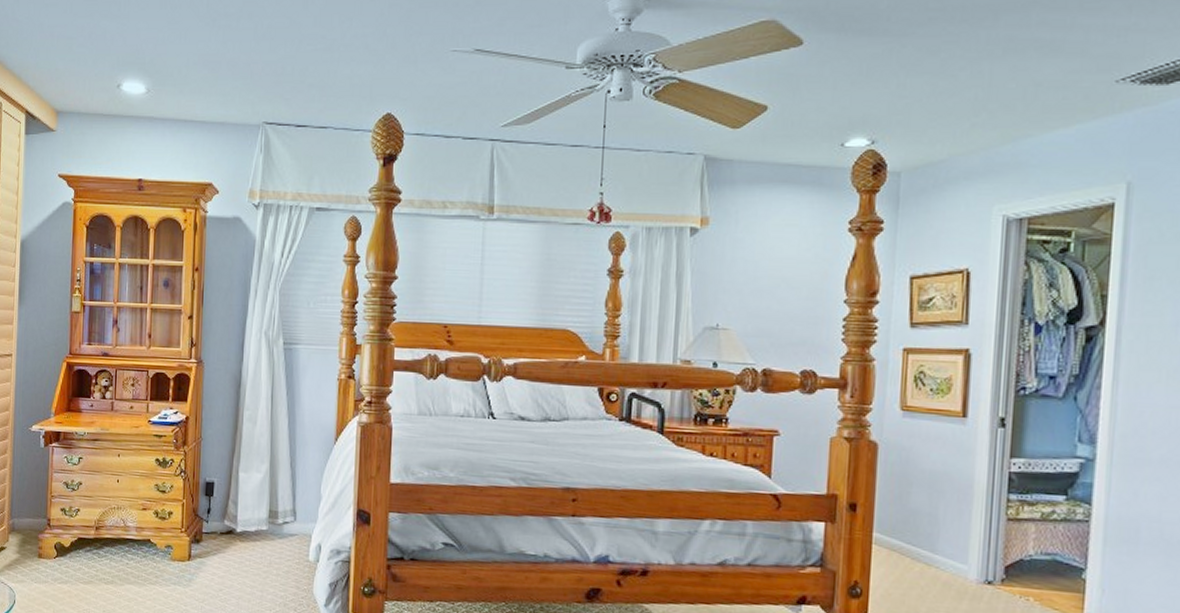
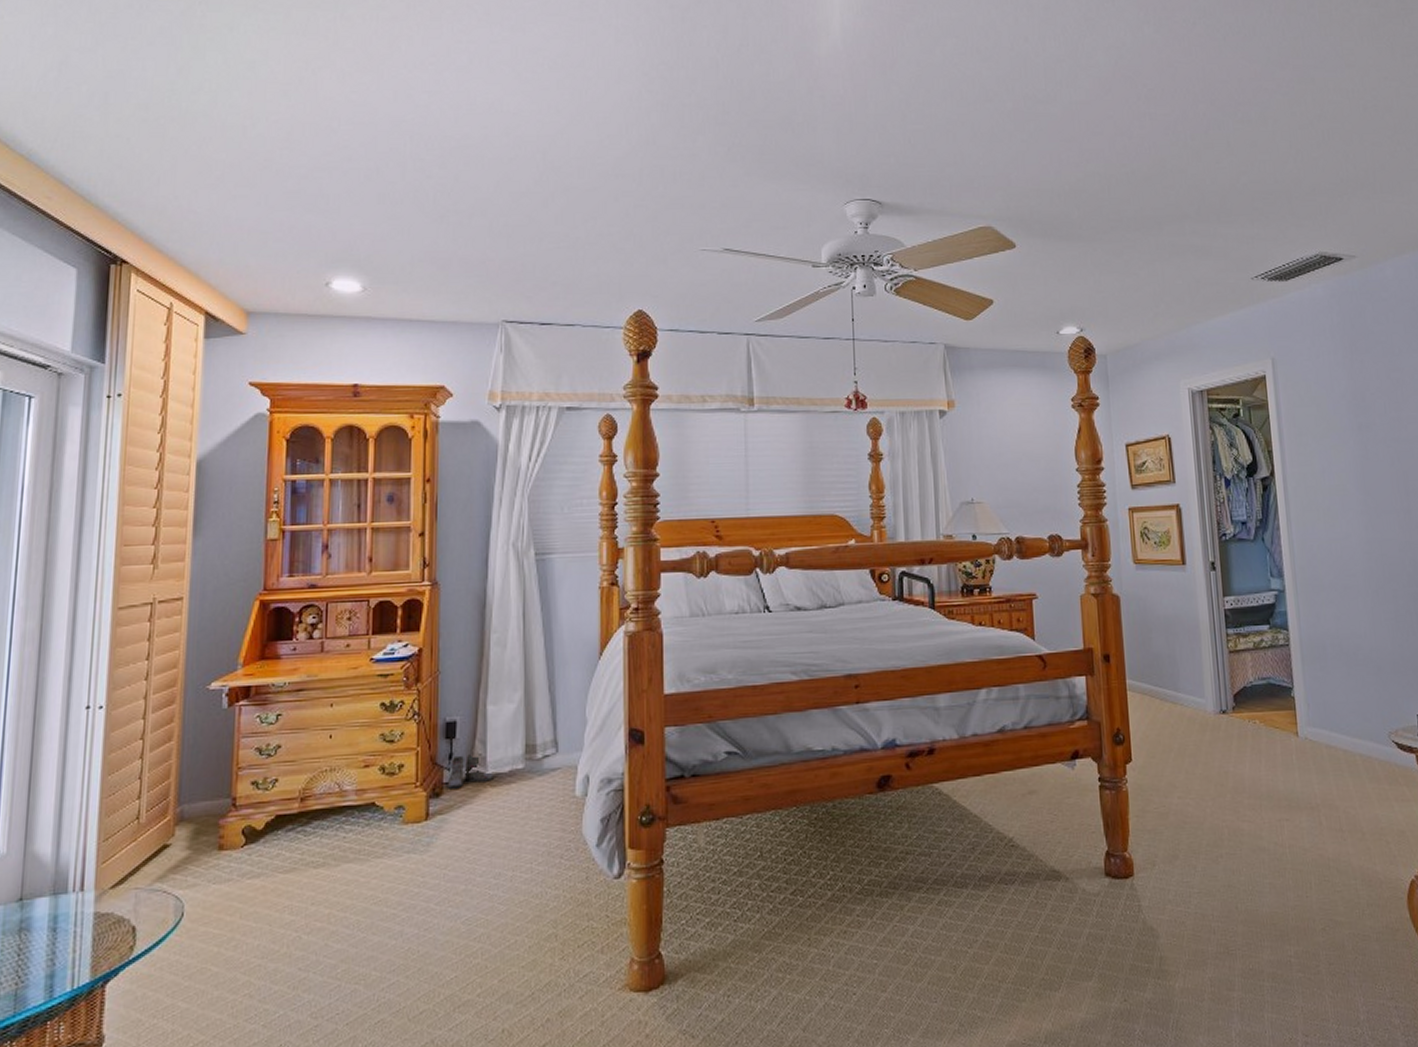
boots: none [205,510,243,539] -> present [447,752,494,789]

